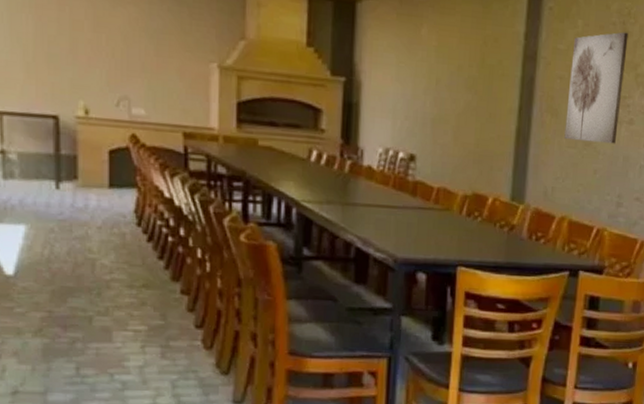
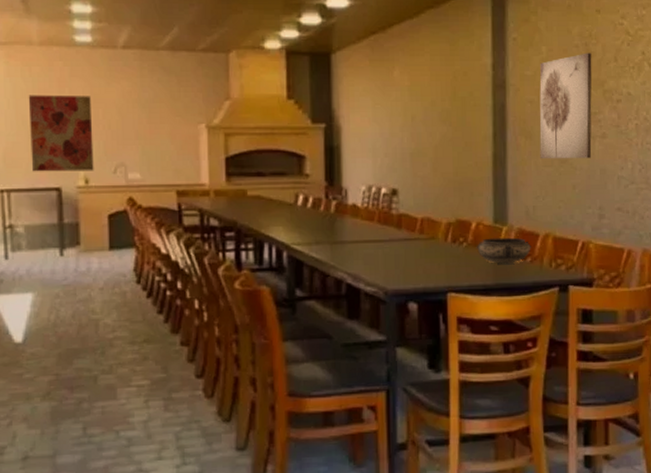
wall art: none [24,9,95,102] -> present [28,95,94,172]
bowl: none [490,215,546,243] -> present [476,237,531,264]

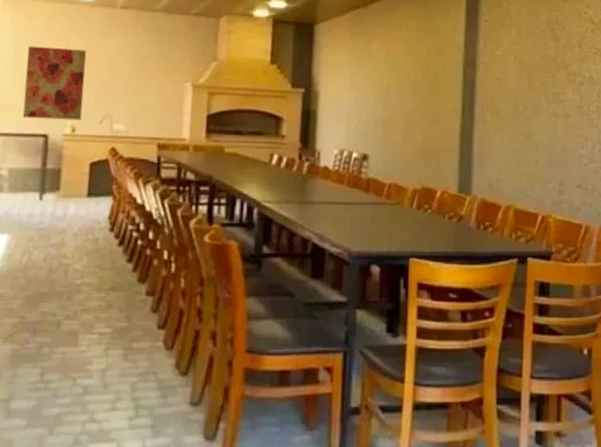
bowl: present [476,237,531,264] -> none [440,206,493,233]
wall art: present [539,53,592,159] -> none [505,37,558,136]

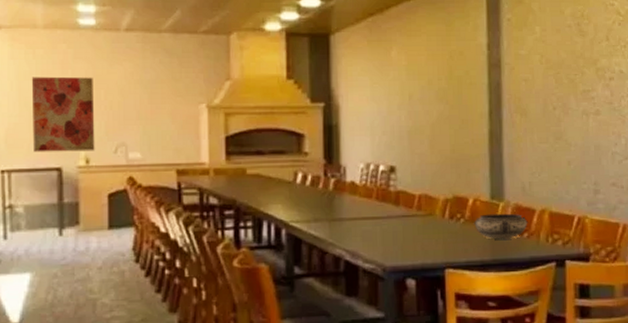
bowl: none [440,206,493,233] -> present [473,213,528,239]

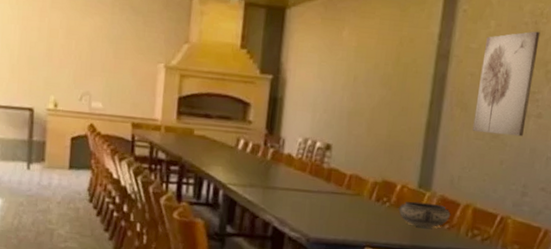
wall art: present [31,76,95,152] -> none [10,21,67,97]
wall art: none [534,32,586,136] -> present [472,31,540,137]

